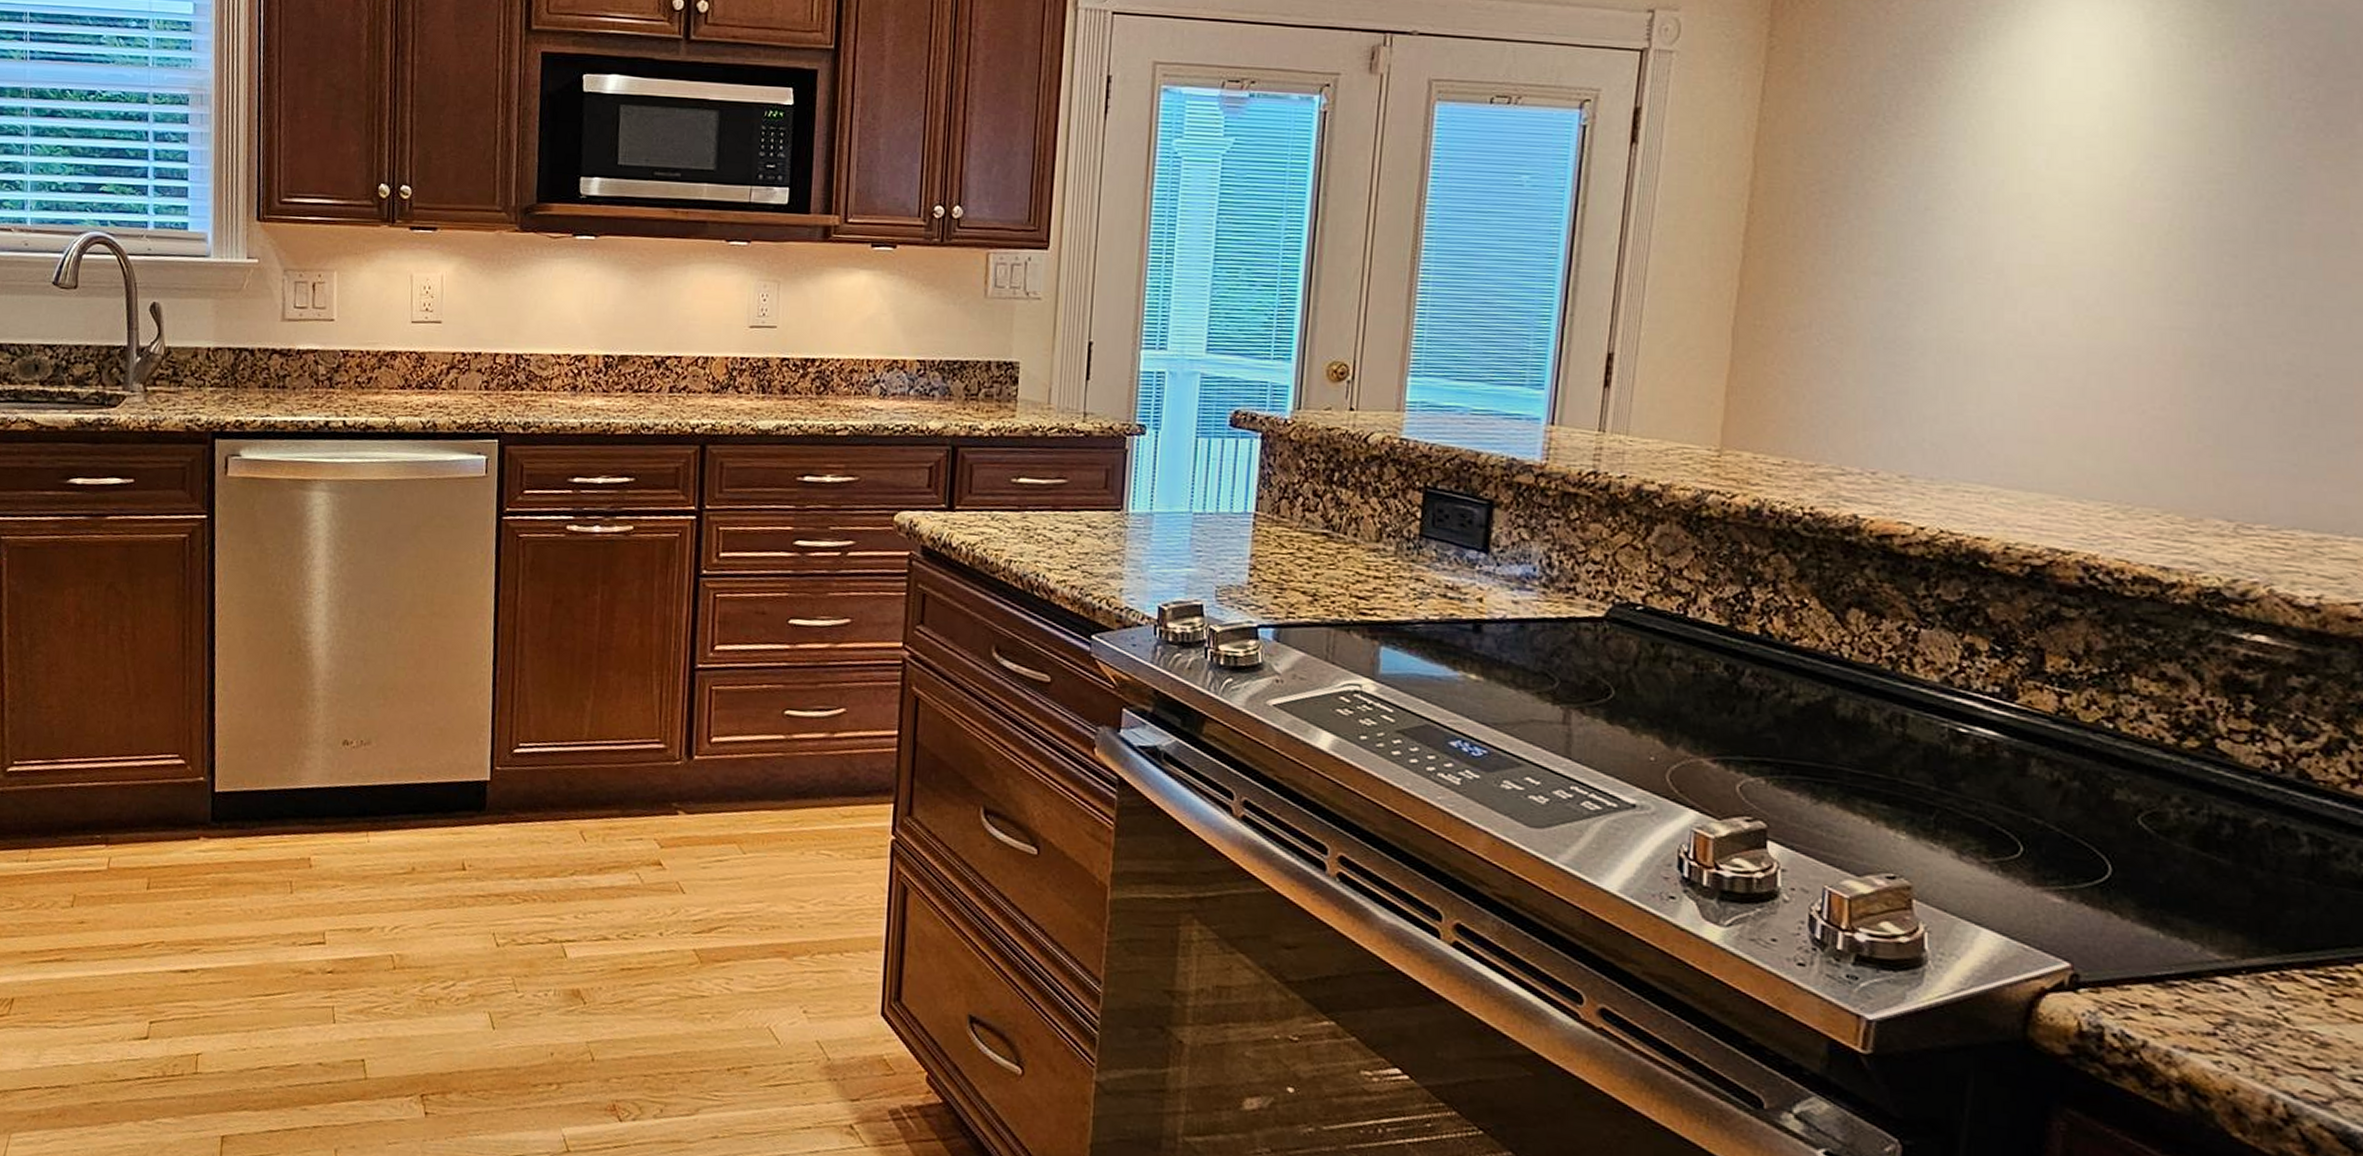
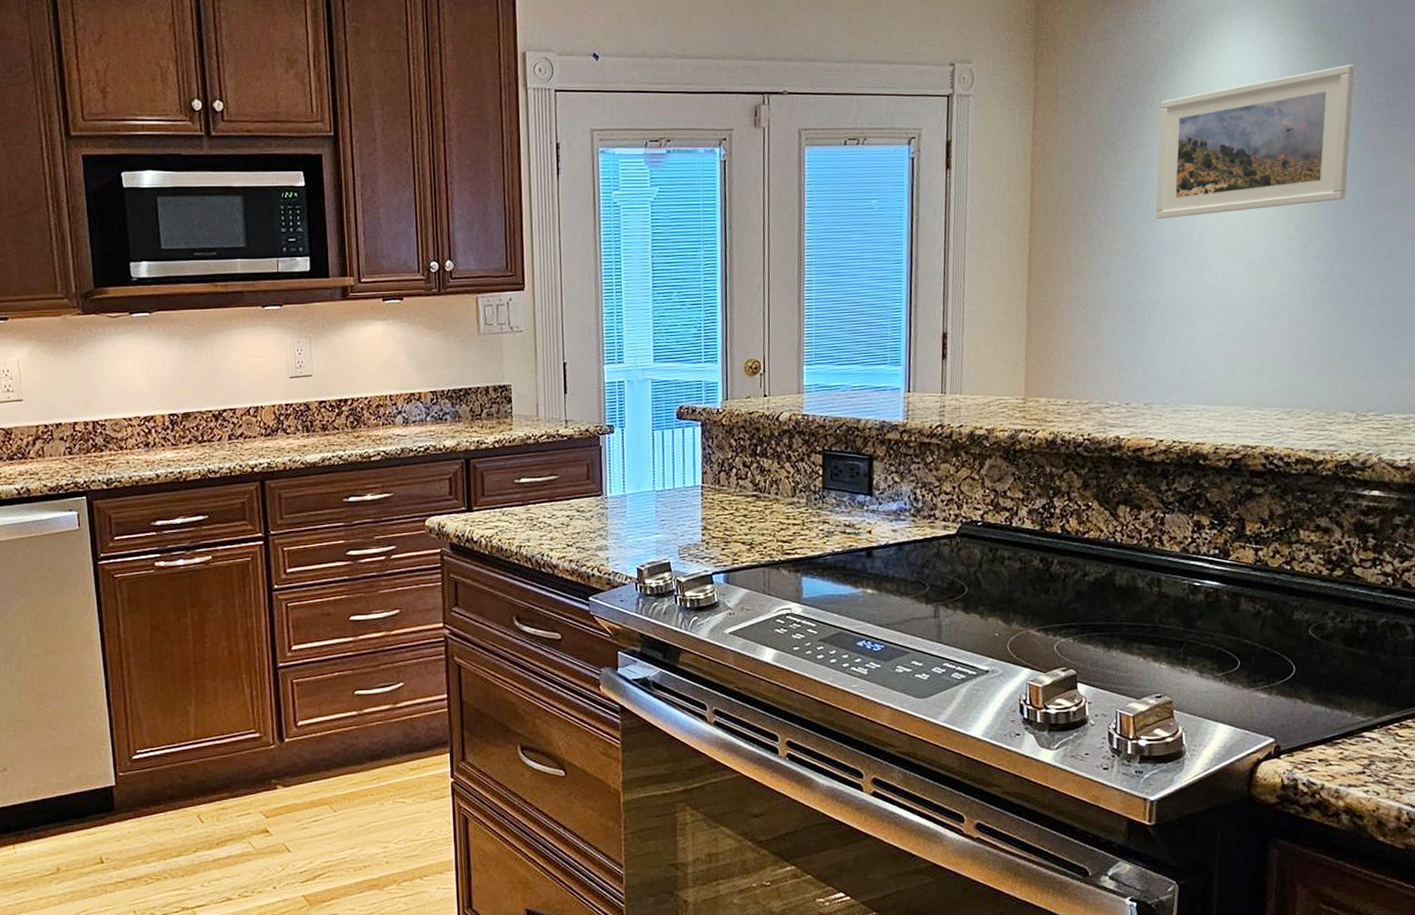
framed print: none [1936,44,2265,232] -> present [1155,64,1355,220]

